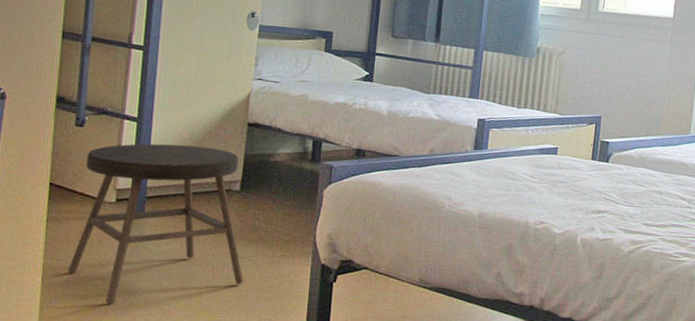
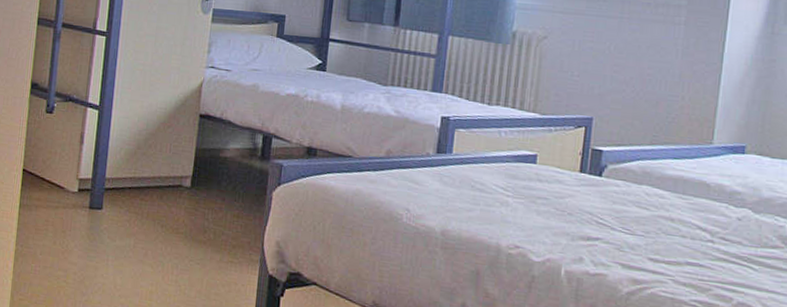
stool: present [68,143,244,305] -> none [35,132,192,298]

